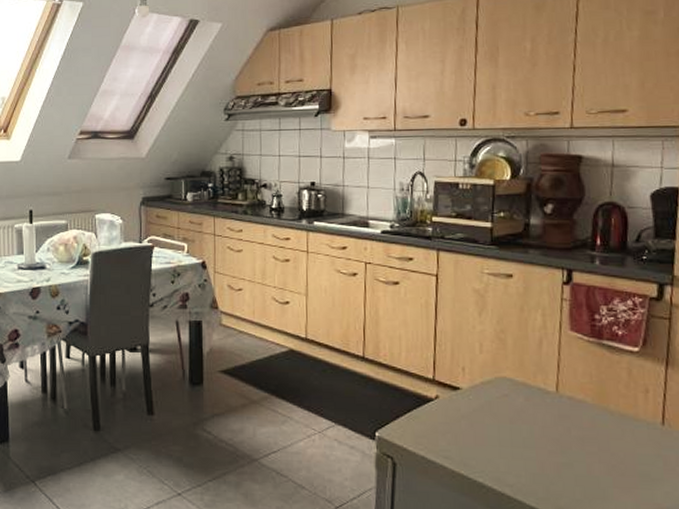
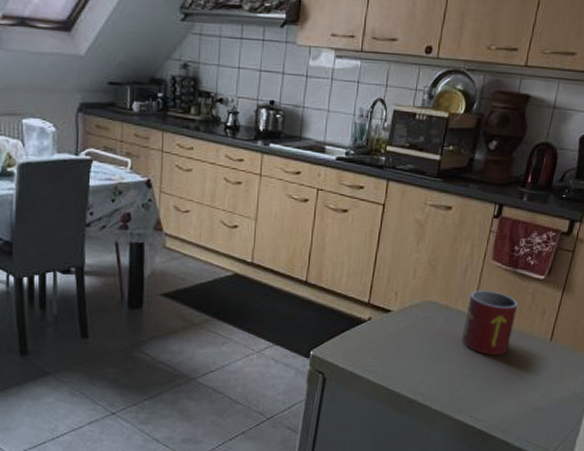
mug: none [548,364,612,441] -> present [462,290,518,355]

